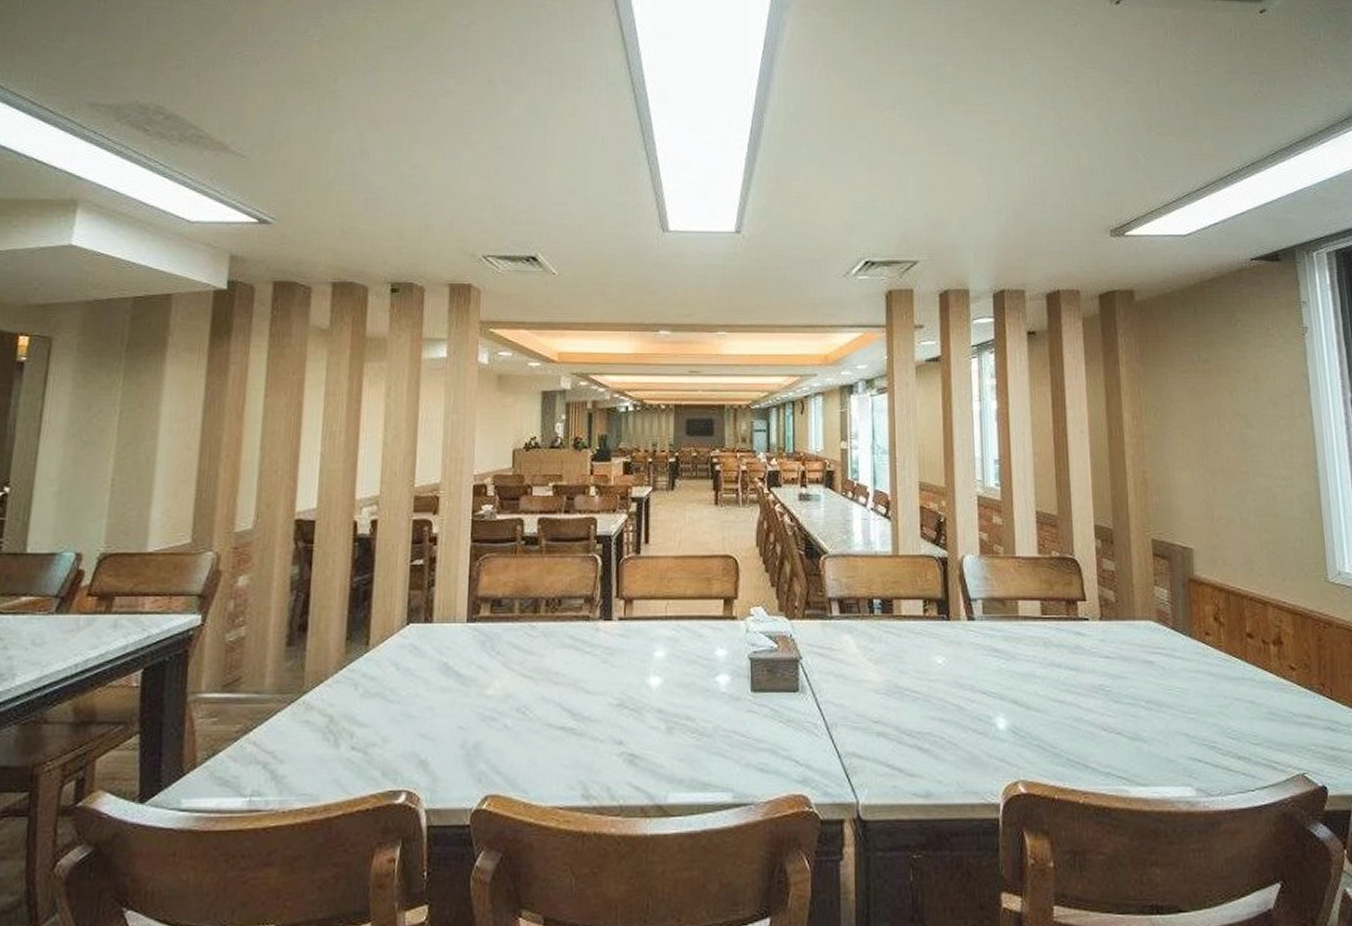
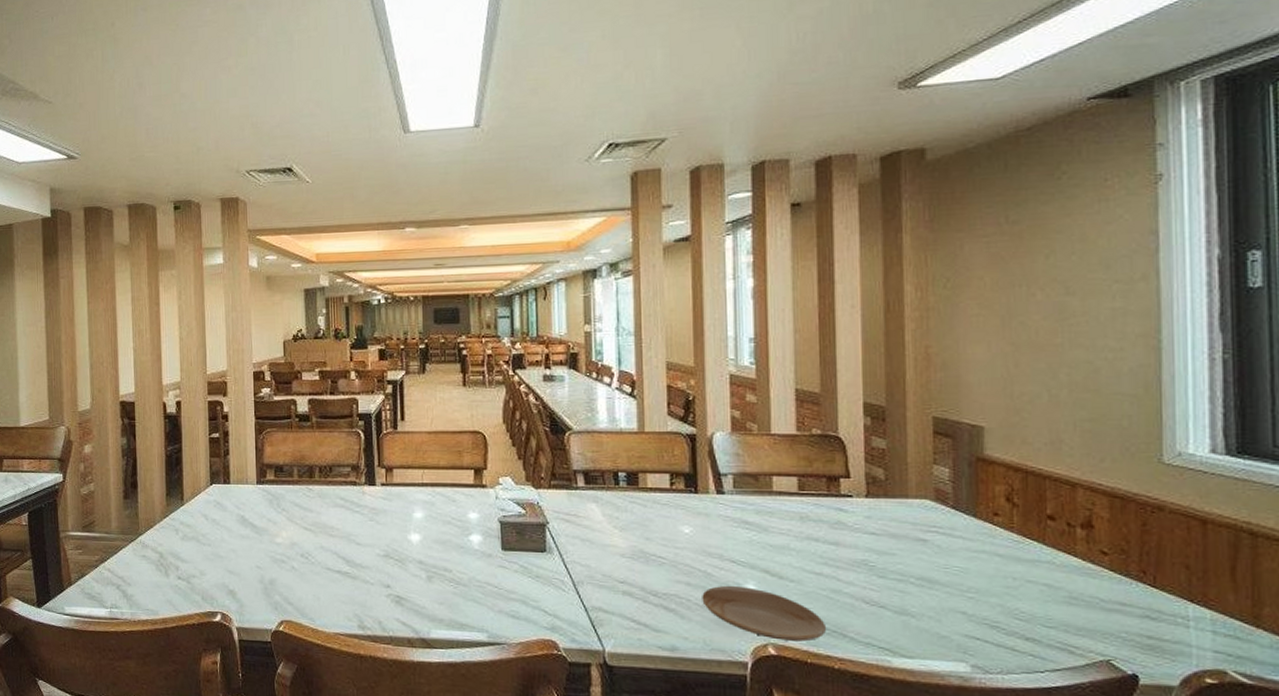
plate: none [955,719,1071,777] -> present [702,585,827,642]

